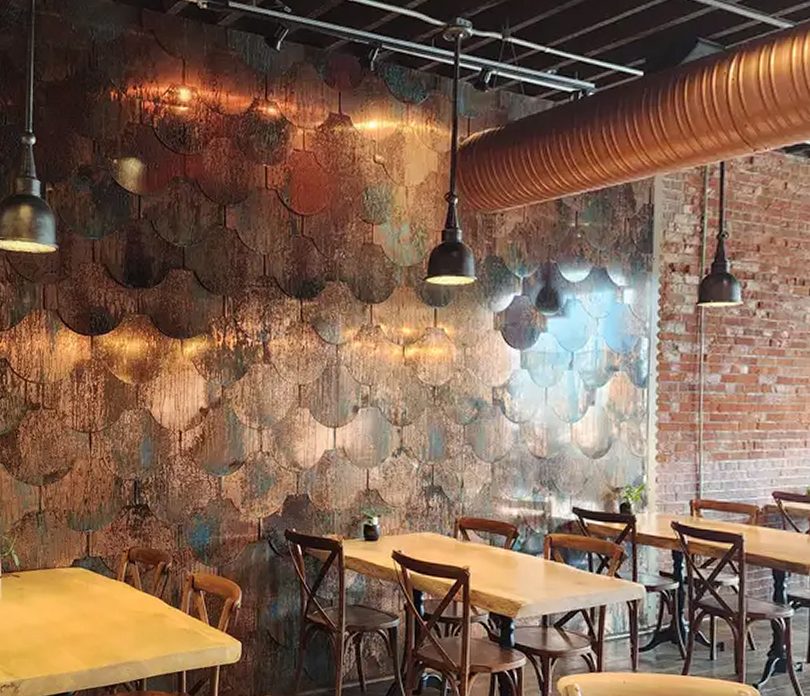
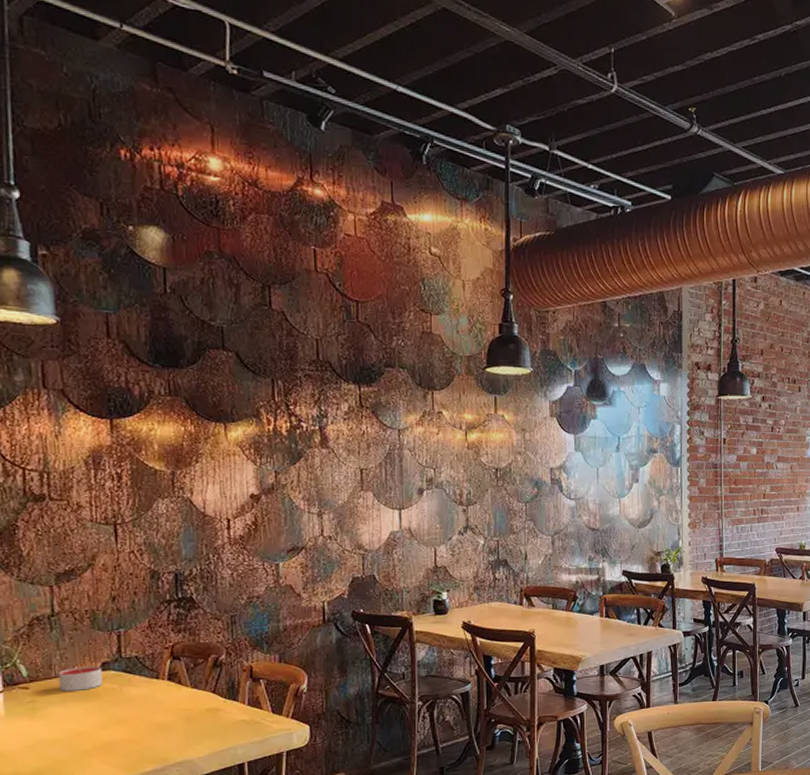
candle: none [41,561,74,584] -> present [58,665,103,691]

